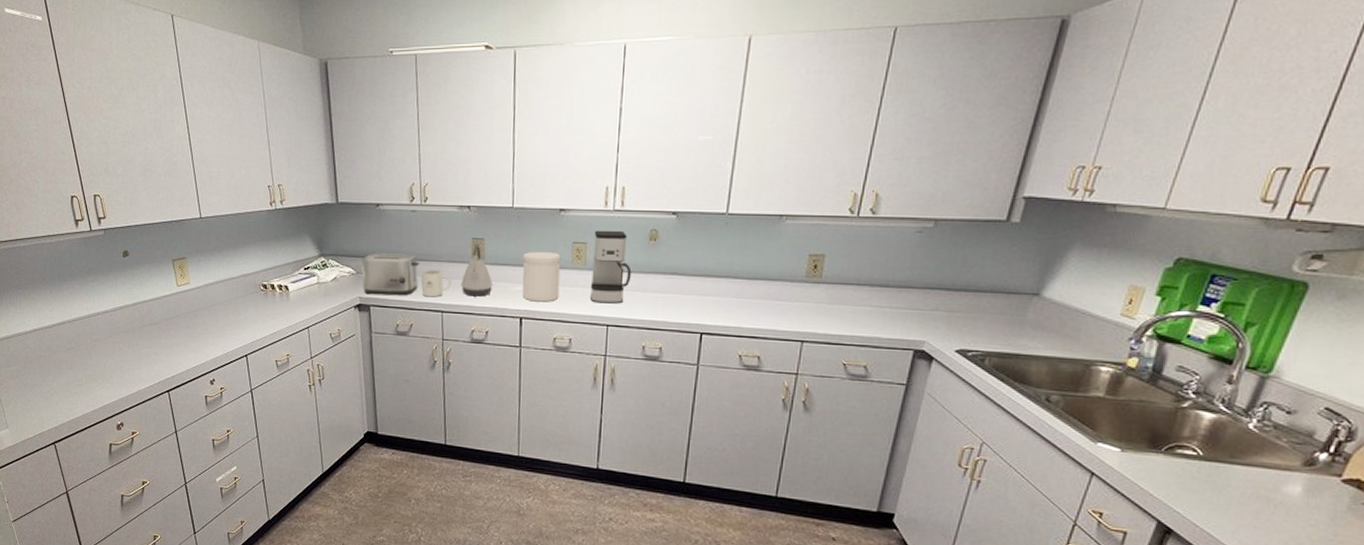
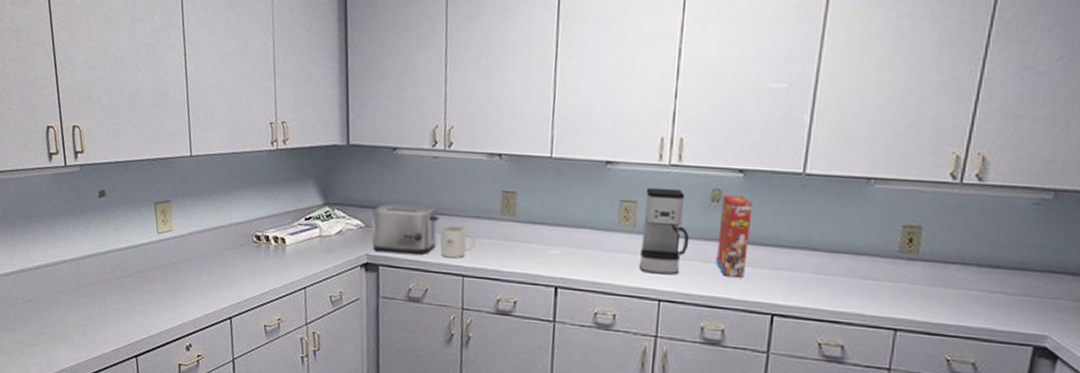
kettle: present [461,243,494,297] -> none [486,197,525,260]
jar: present [522,251,561,302] -> none [559,209,606,270]
cereal box: none [654,234,684,304] -> present [716,195,753,278]

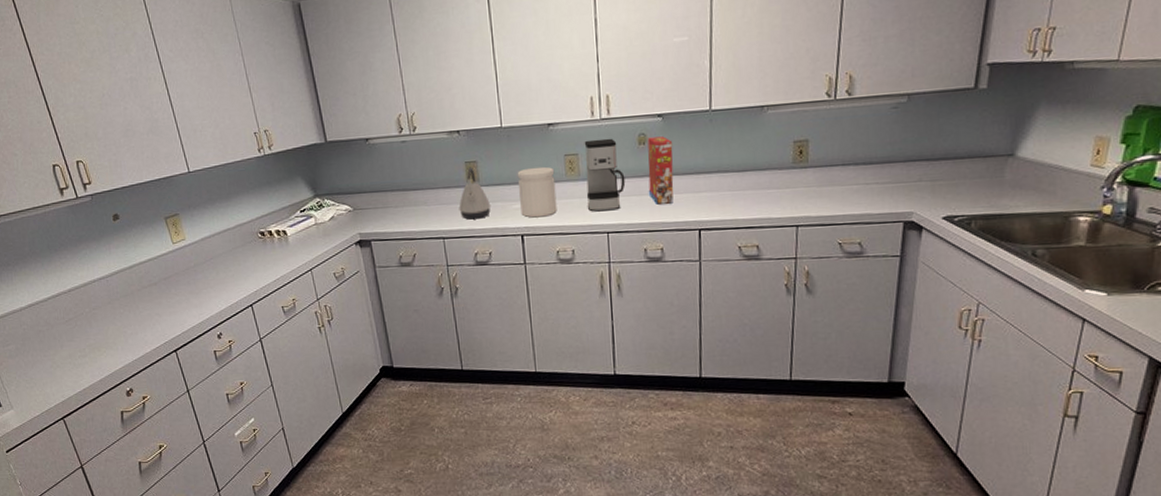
toaster: present [371,203,440,254] -> none [356,184,416,230]
mug: present [440,226,476,259] -> none [419,197,450,226]
kettle: none [486,197,525,260] -> present [459,167,492,220]
jar: none [559,209,606,270] -> present [517,166,557,218]

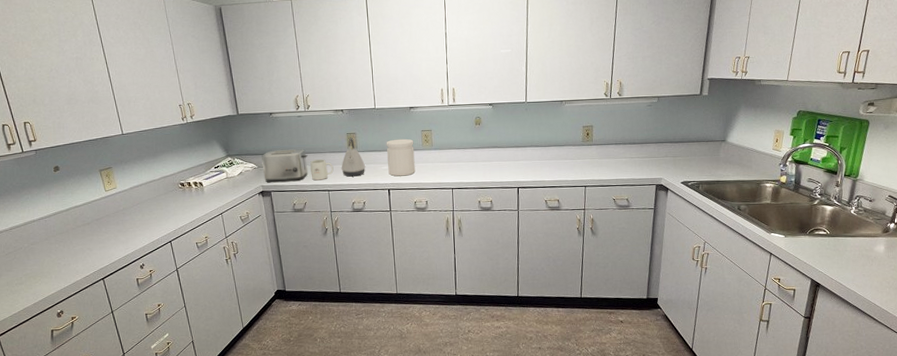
toaster: none [356,184,416,230] -> present [261,149,308,183]
mug: none [419,197,450,226] -> present [310,159,334,181]
coffee maker: present [584,138,626,212] -> none [436,119,466,173]
cereal box: present [647,136,674,205] -> none [482,119,500,169]

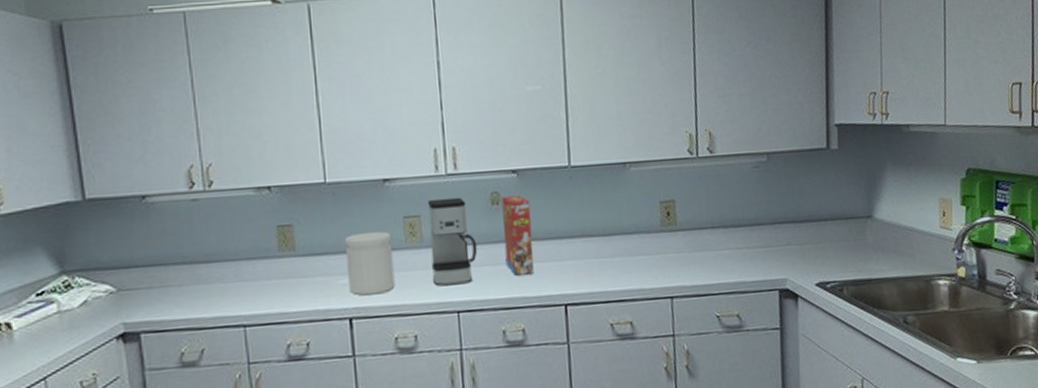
toaster: present [261,149,308,183] -> none [123,255,208,318]
mug: present [310,159,334,181] -> none [212,271,254,310]
kettle: present [341,137,366,177] -> none [267,232,311,300]
coffee maker: none [436,119,466,173] -> present [427,197,478,287]
cereal box: none [482,119,500,169] -> present [501,195,534,276]

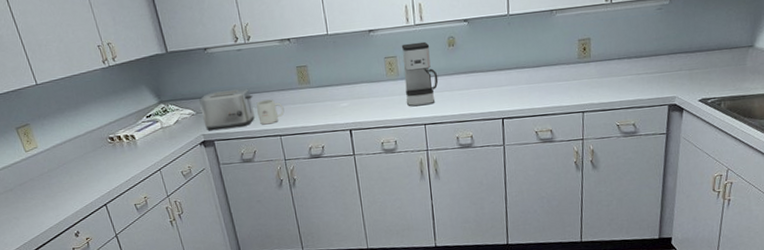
toaster: none [123,255,208,318] -> present [198,88,255,131]
mug: none [212,271,254,310] -> present [256,99,285,125]
jar: present [344,231,395,296] -> none [343,68,380,114]
cereal box: present [501,195,534,276] -> none [456,38,480,98]

